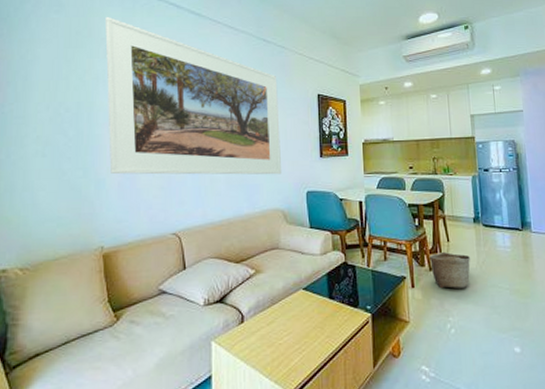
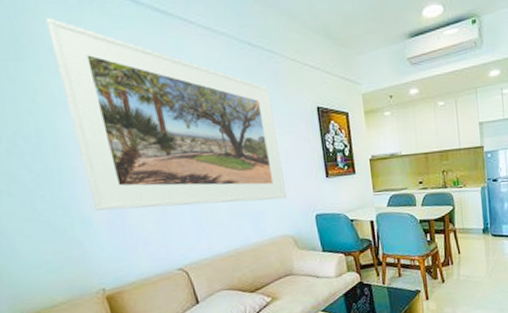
basket: present [429,251,471,288] -> none [441,263,481,298]

